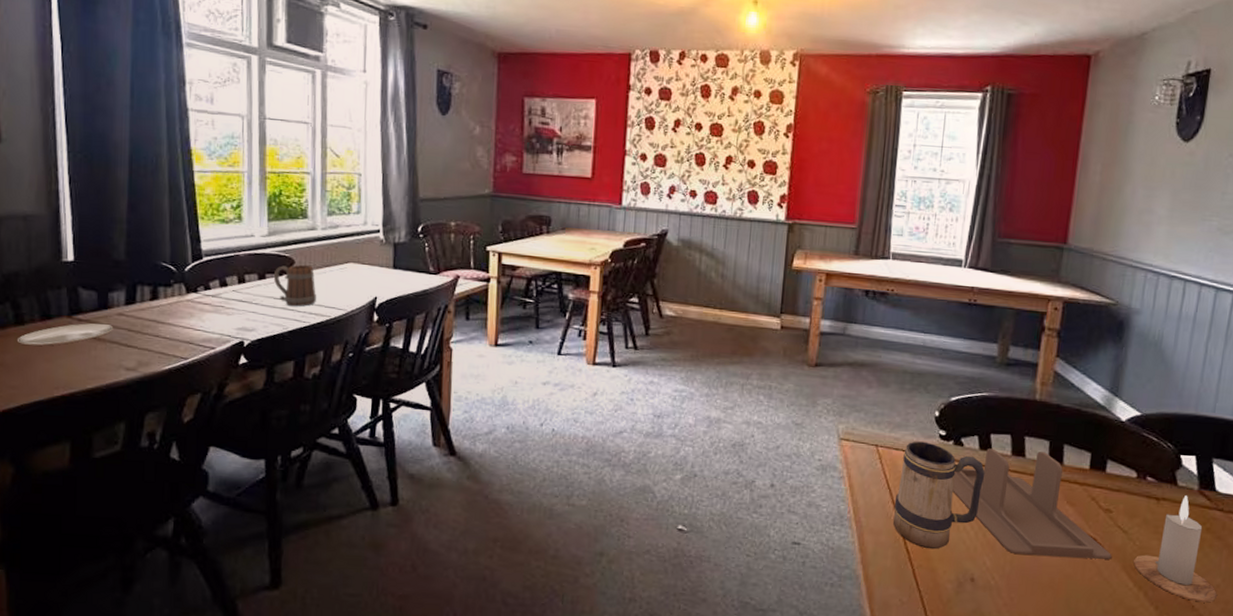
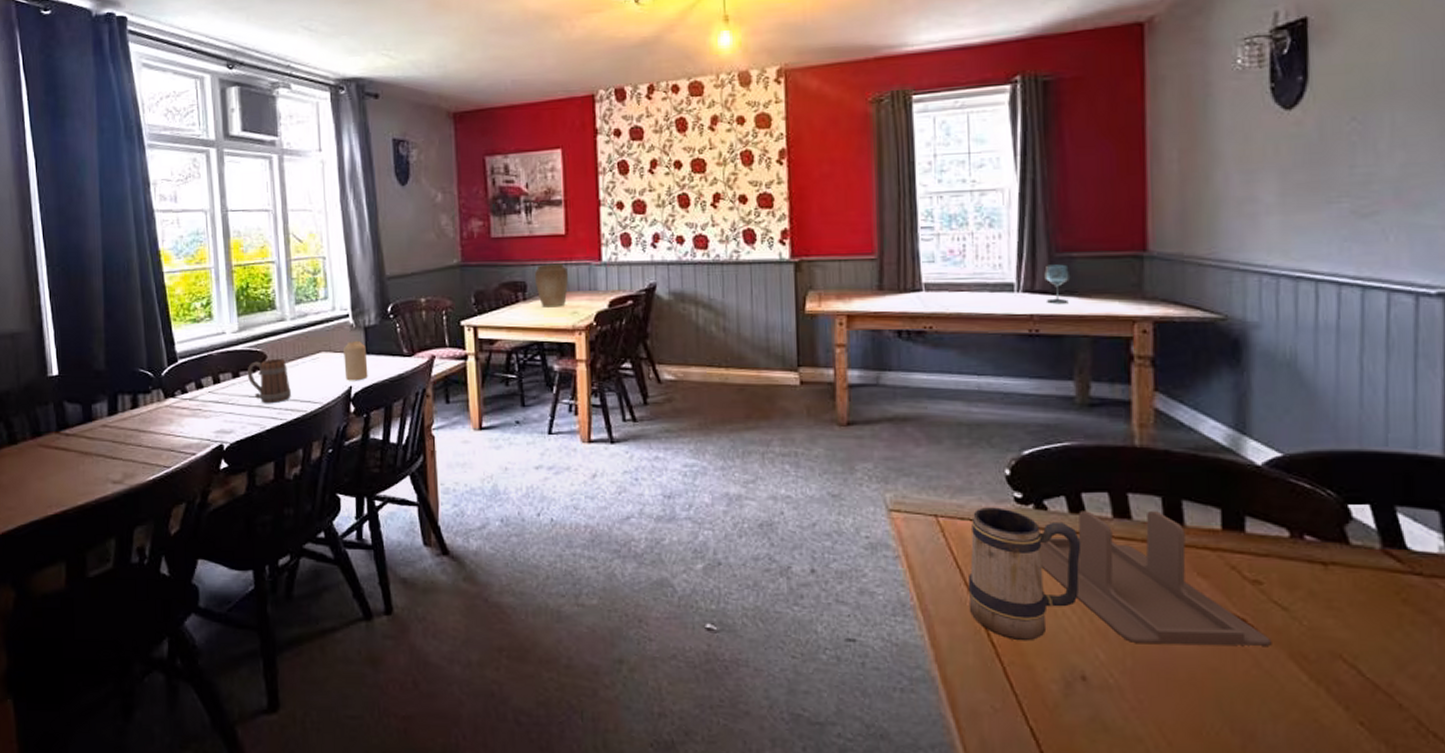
plate: present [16,323,114,346] -> none [11,436,99,465]
candle: none [371,255,394,293] -> present [344,340,368,381]
vase: none [559,202,590,242] -> present [534,263,568,308]
wine glass: none [986,247,1007,281] -> present [1044,264,1071,304]
candle: present [1133,495,1218,603] -> none [1304,557,1435,700]

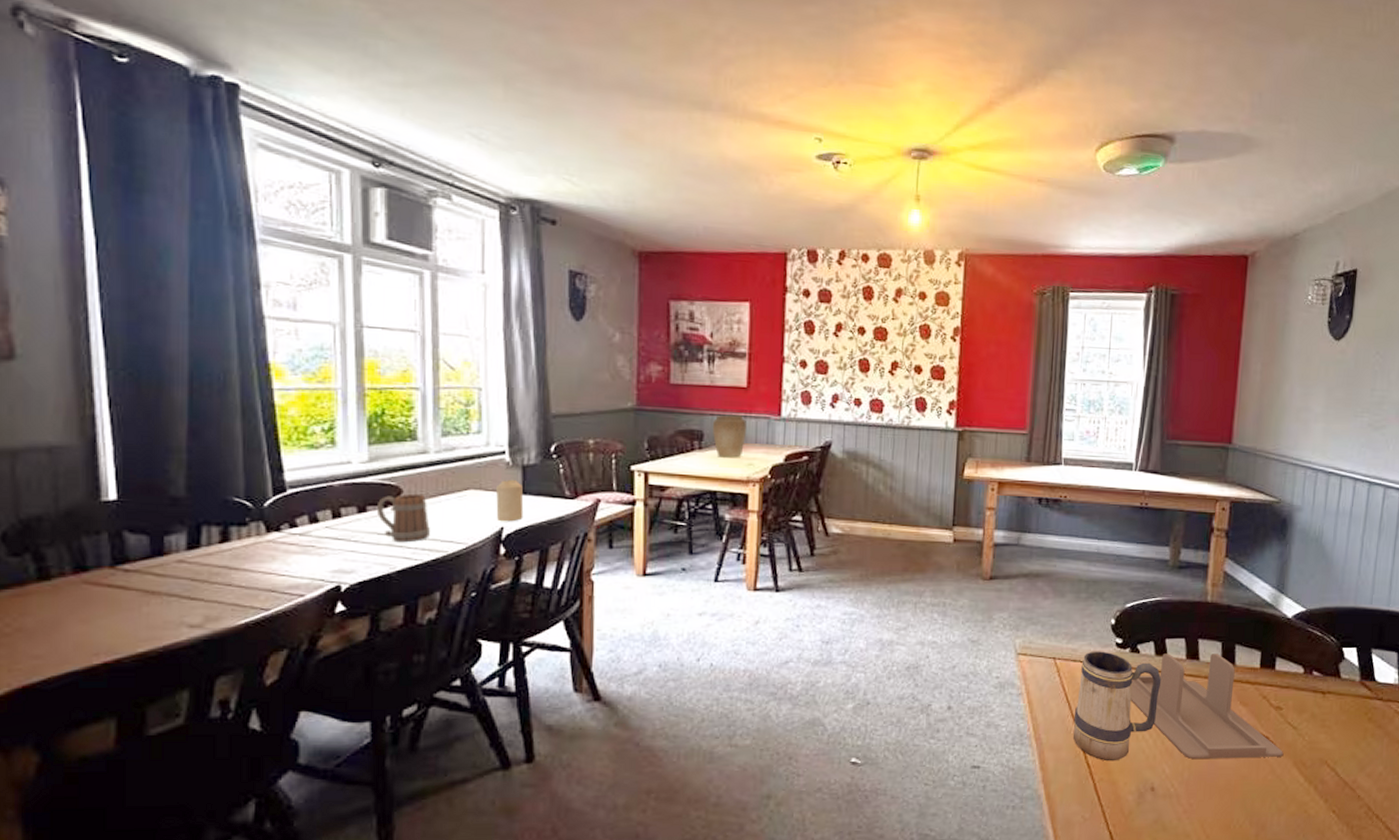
wine glass: present [1044,264,1071,304] -> none [1156,449,1176,483]

